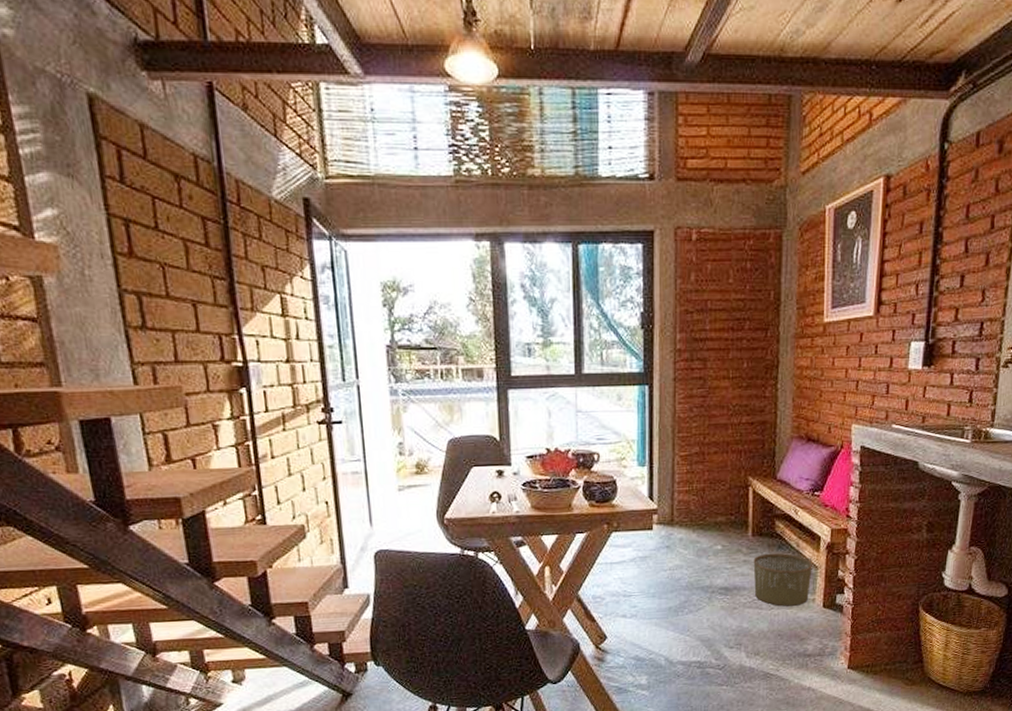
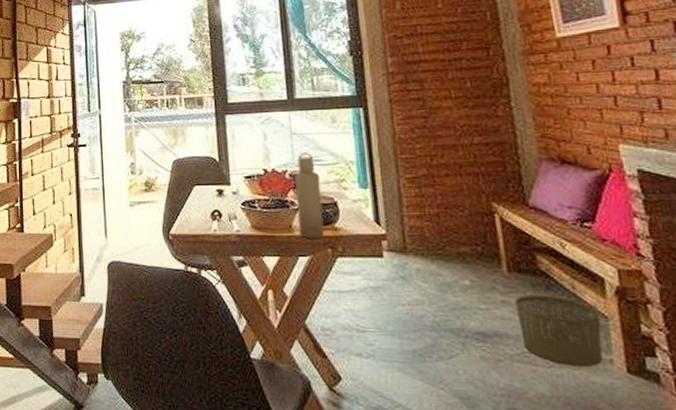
bottle: none [577,431,602,517] -> present [295,152,325,239]

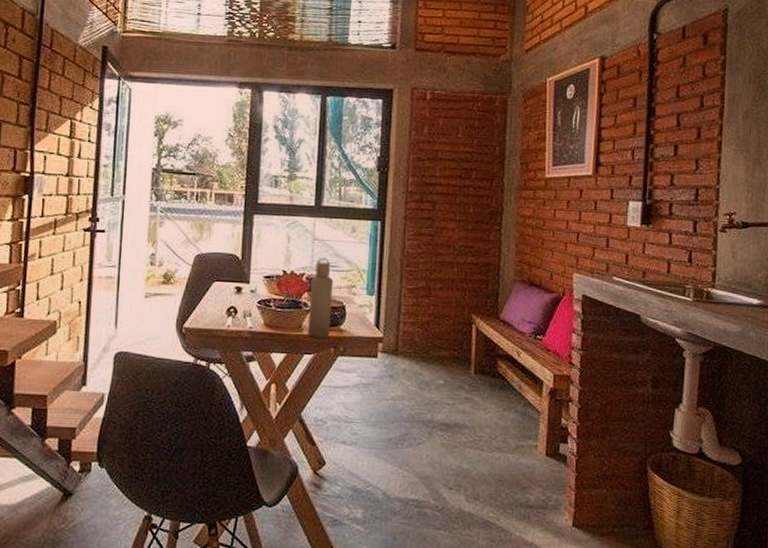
basket: present [514,294,603,367] -> none [475,393,535,451]

